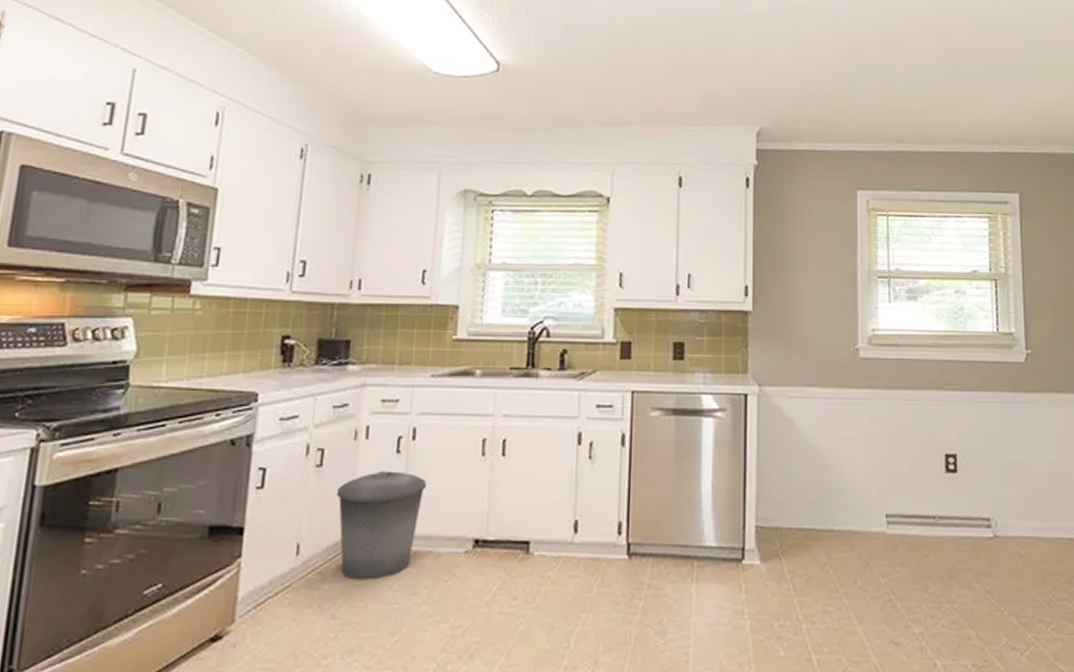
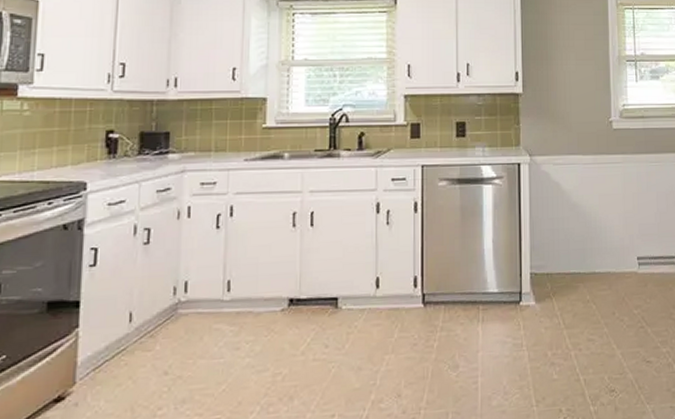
trash can: present [336,471,427,581] -> none [163,244,245,341]

